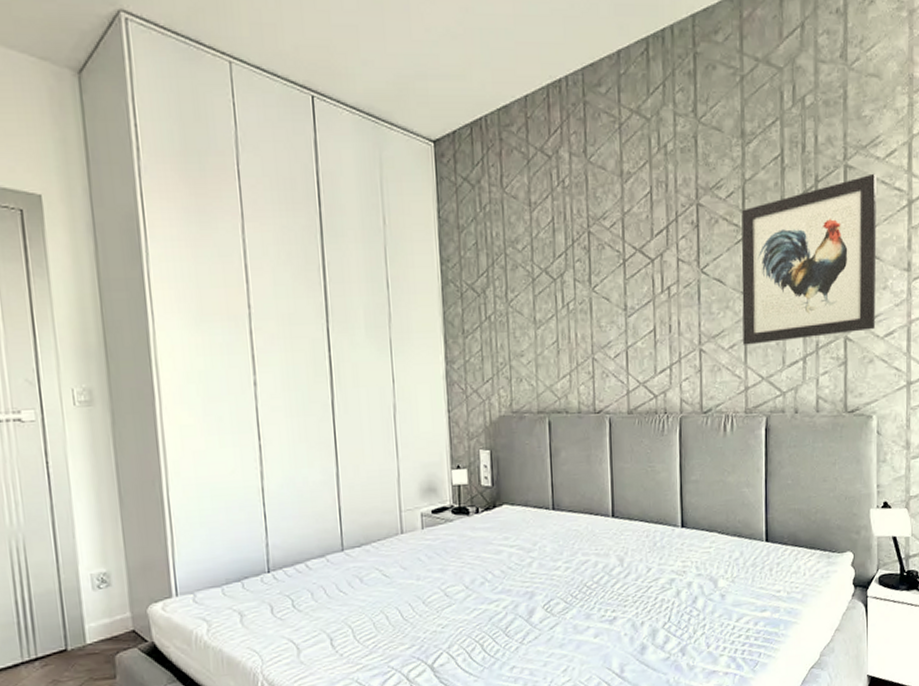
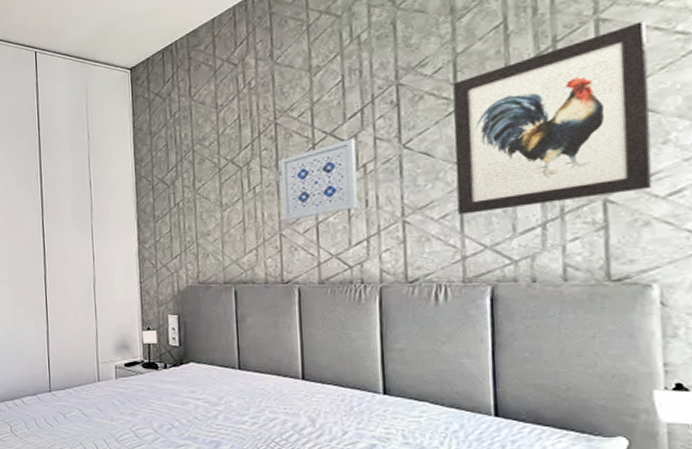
wall art: none [593,258,663,344] -> present [280,138,358,221]

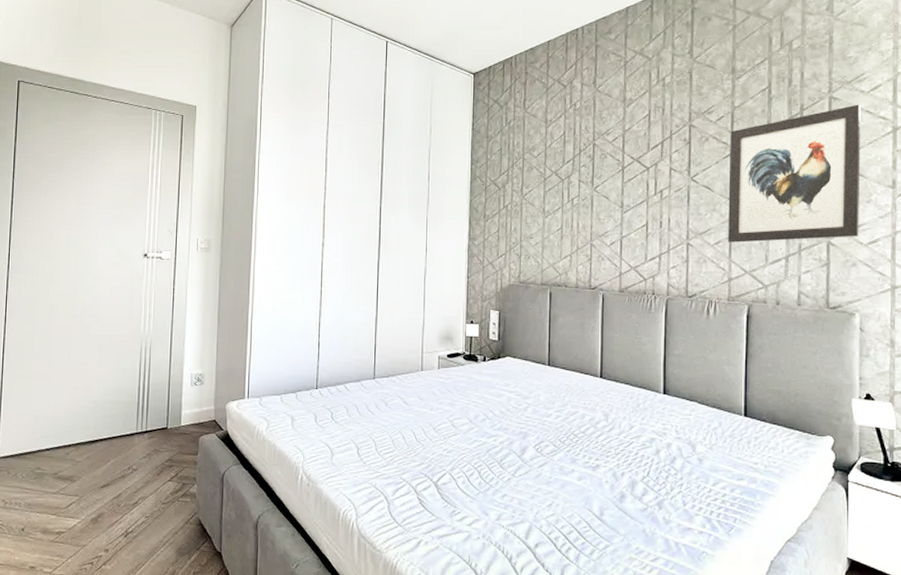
wall art: present [280,138,358,221] -> none [594,166,656,233]

